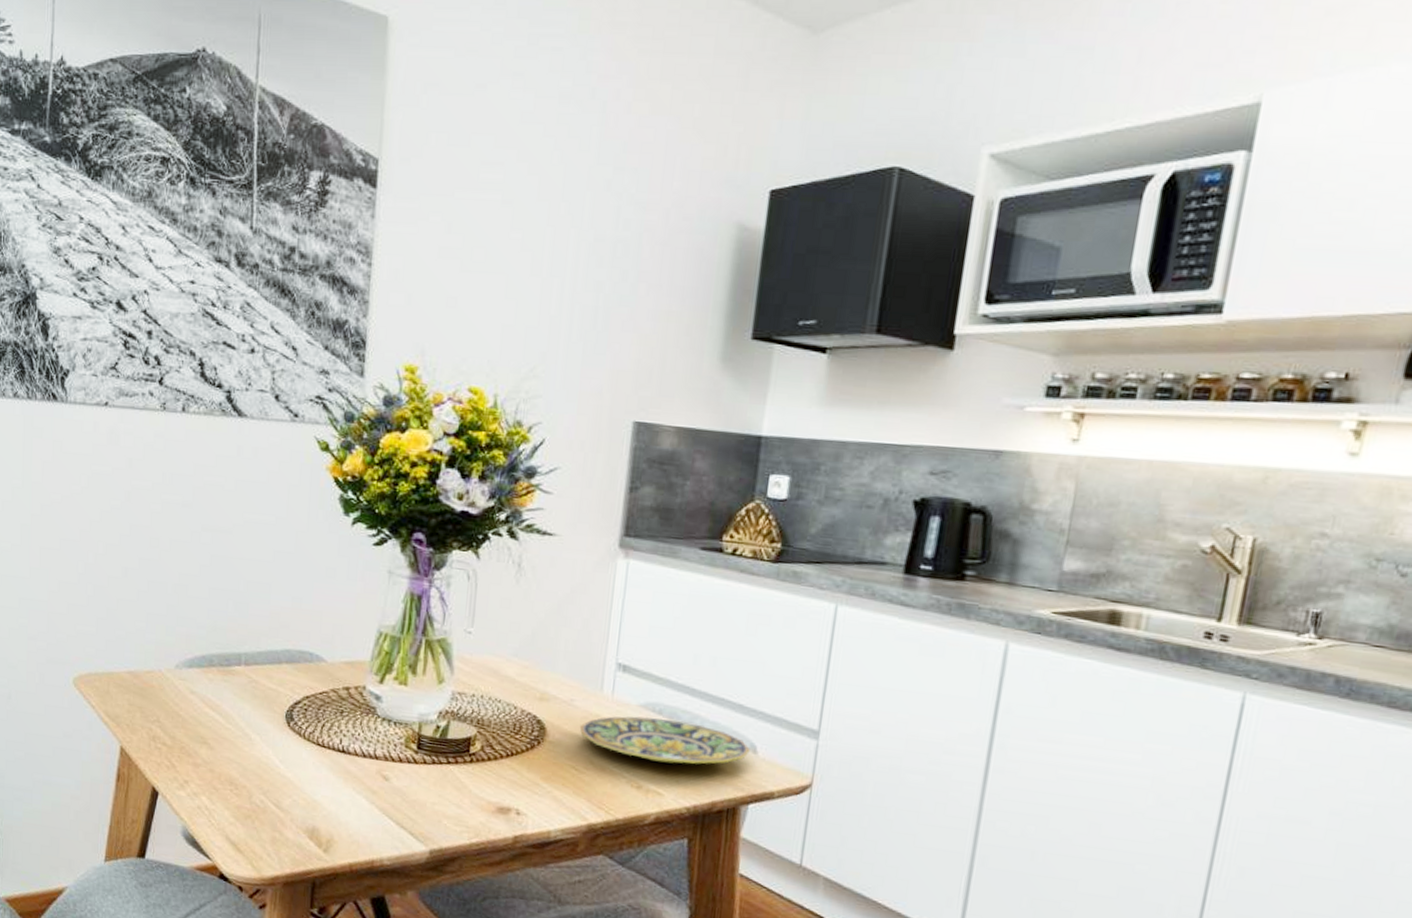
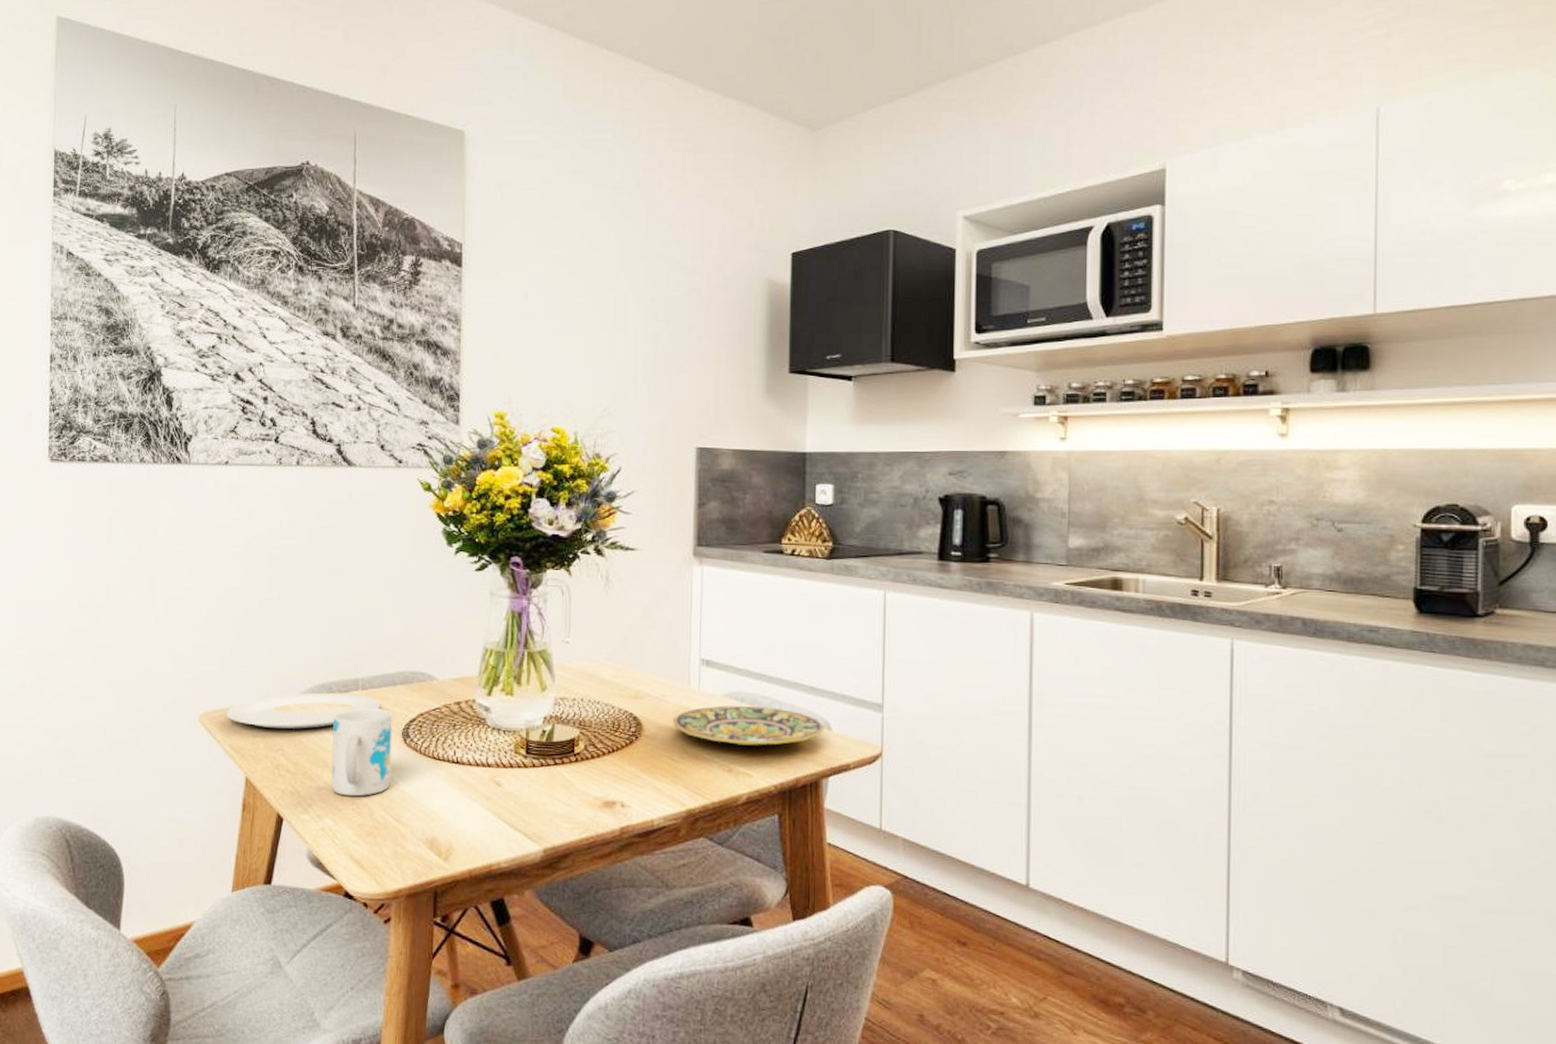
plate: none [101,663,264,702] -> present [226,692,381,729]
mug: none [209,684,277,778] -> present [332,707,393,797]

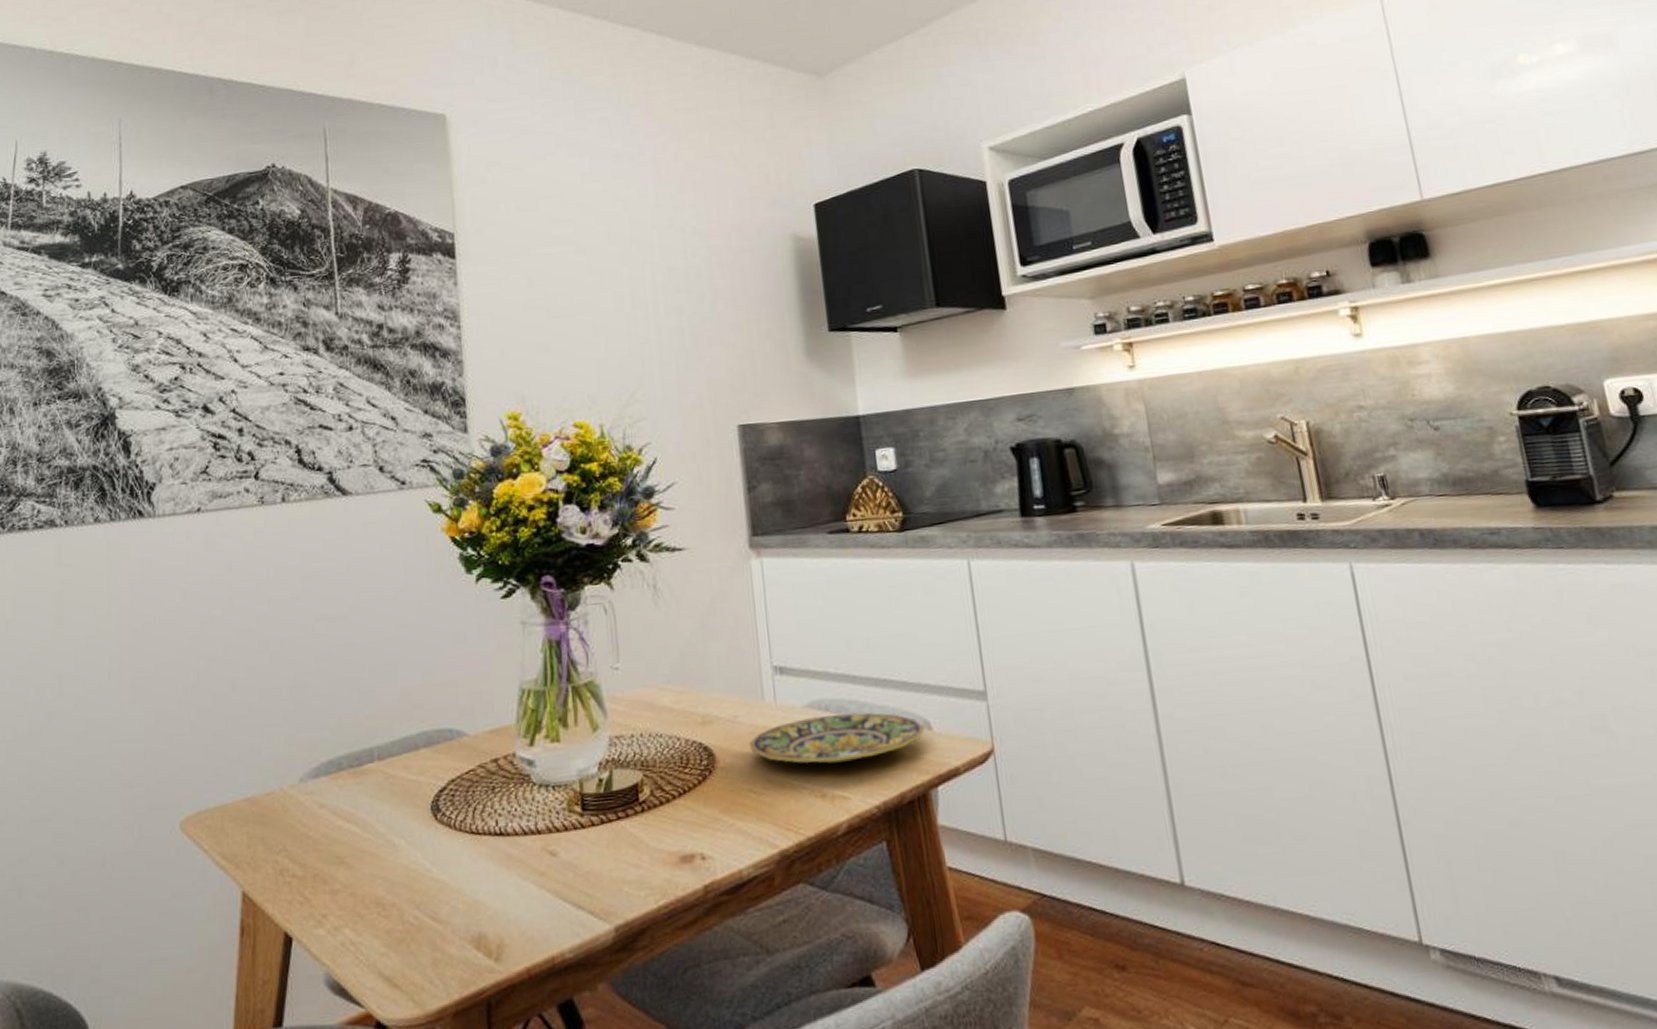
plate: present [226,692,381,729] -> none [213,767,402,826]
mug: present [332,707,393,797] -> none [346,779,423,898]

